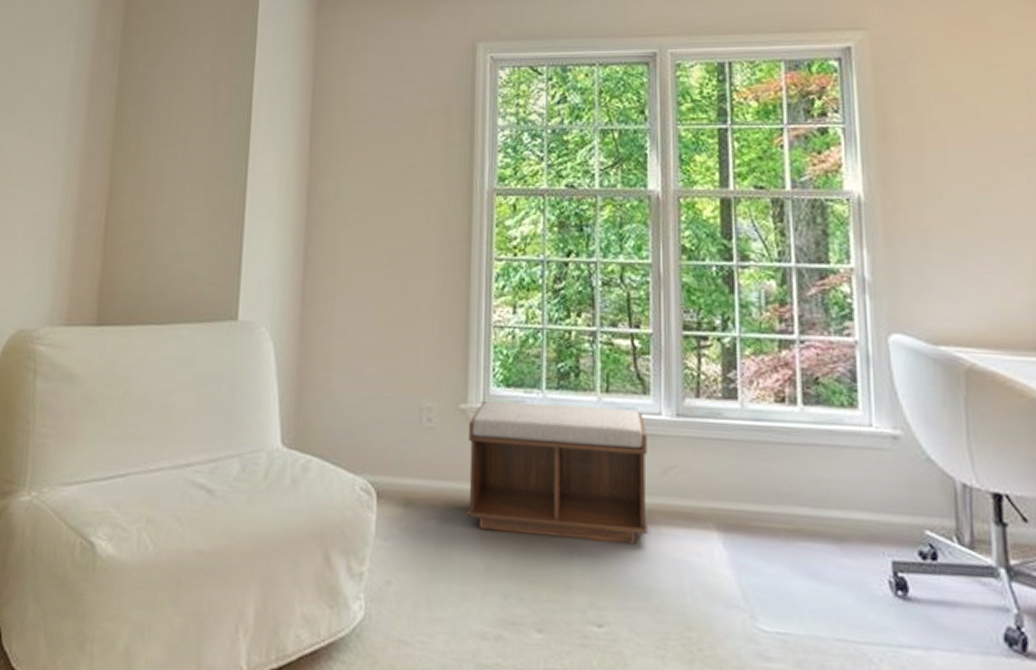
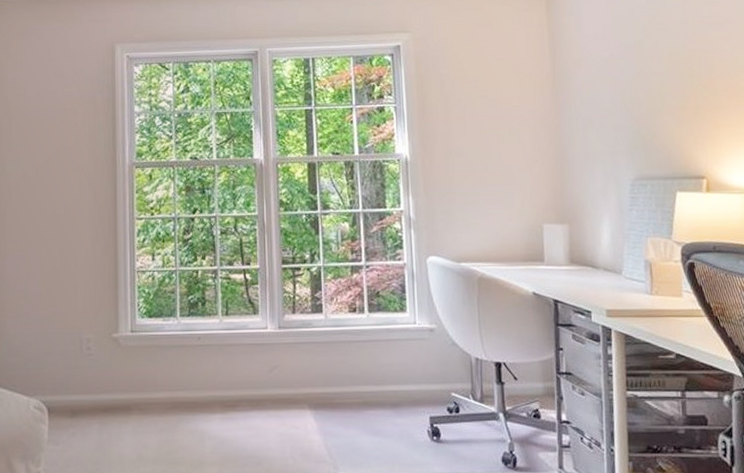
bench: present [467,400,649,545] -> none [121,326,260,428]

